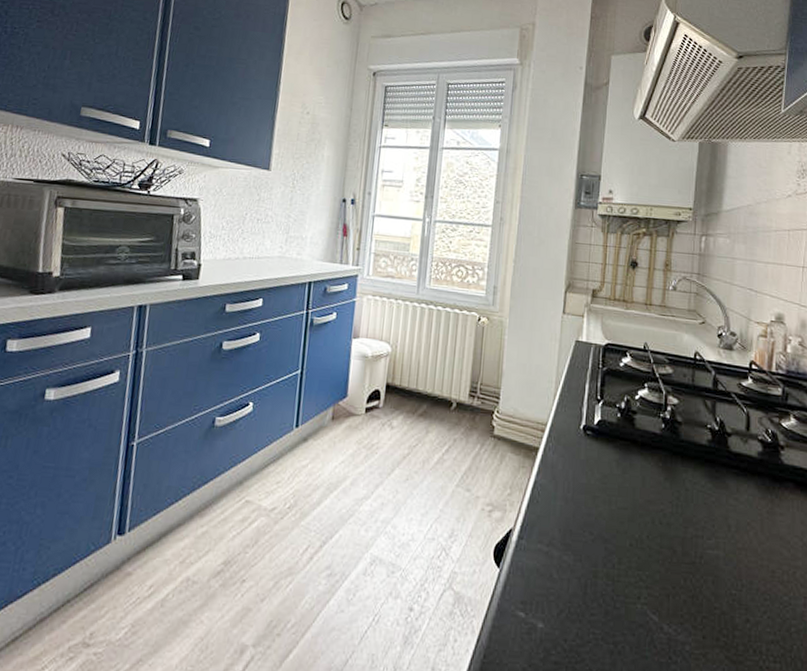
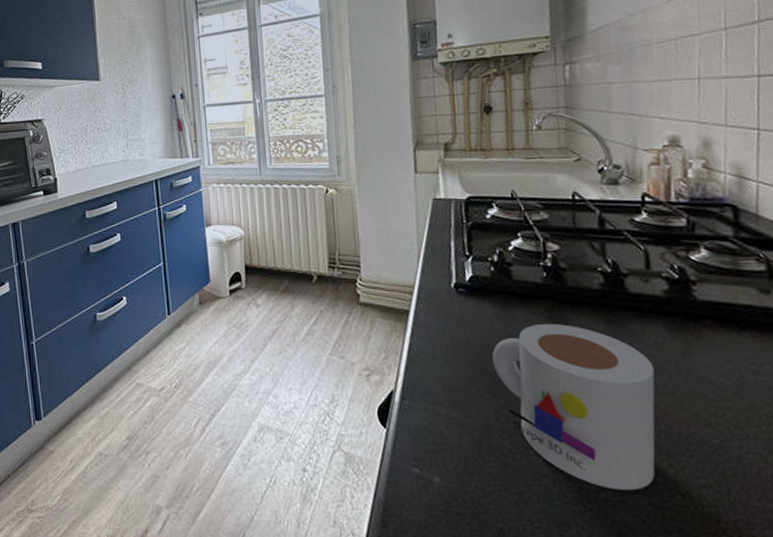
mug: none [607,472,743,644] -> present [492,323,655,491]

